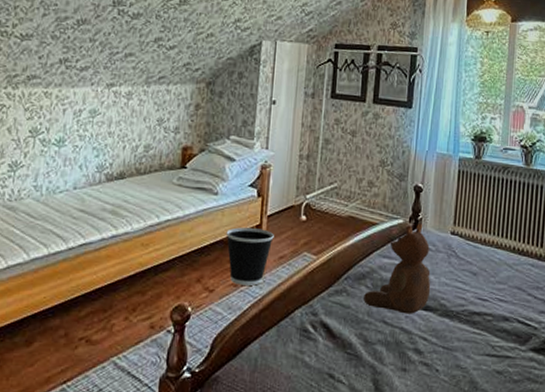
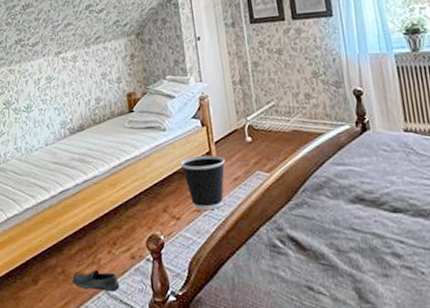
shoe: none [75,336,131,362] -> present [72,269,120,292]
teddy bear: present [364,223,431,314] -> none [325,125,396,219]

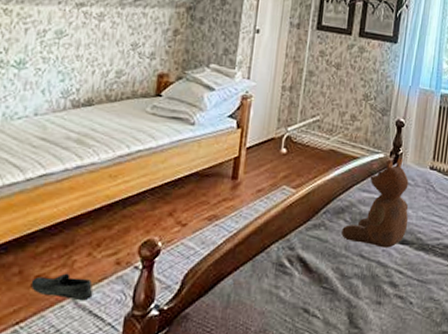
wastebasket: present [180,155,225,210] -> none [201,159,253,220]
teddy bear: none [325,125,396,219] -> present [341,157,409,248]

